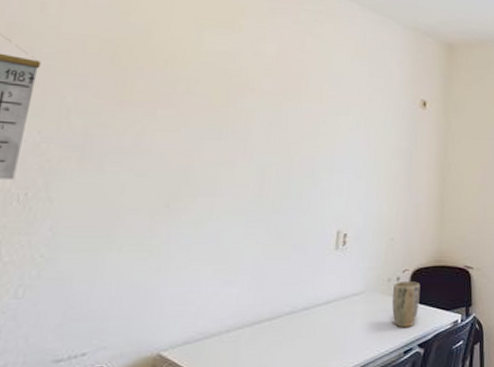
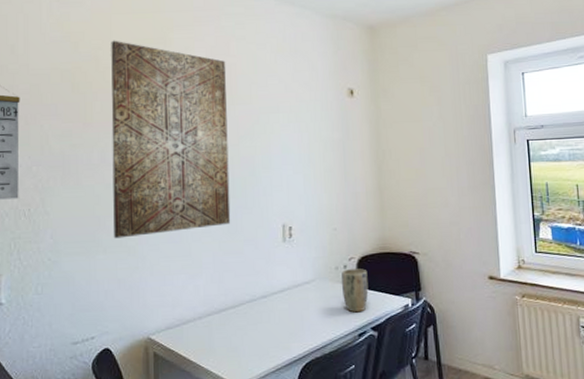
wall art: none [135,16,299,235] -> present [111,40,231,239]

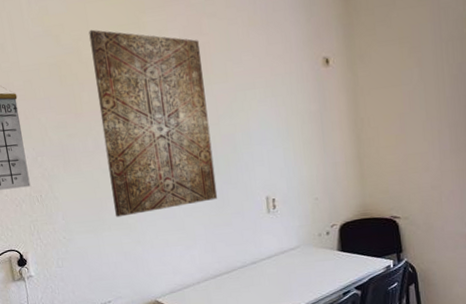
plant pot: present [341,268,369,313] -> none [324,234,351,275]

